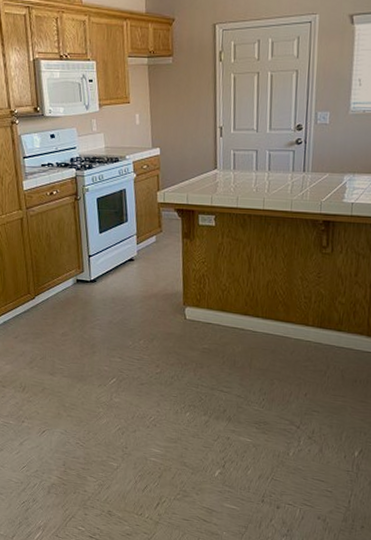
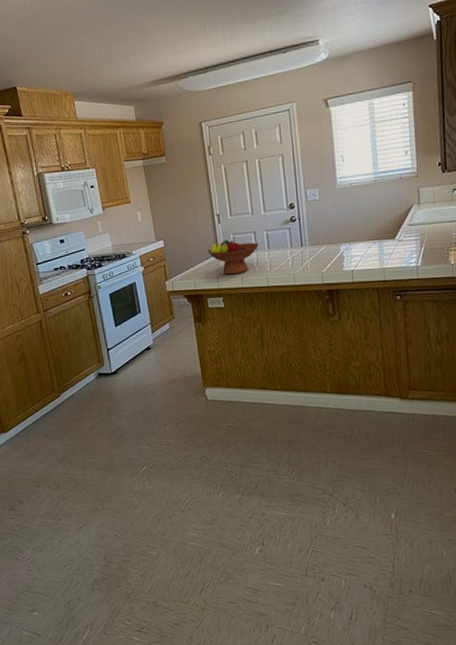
fruit bowl: none [204,155,259,193] -> present [207,239,259,275]

